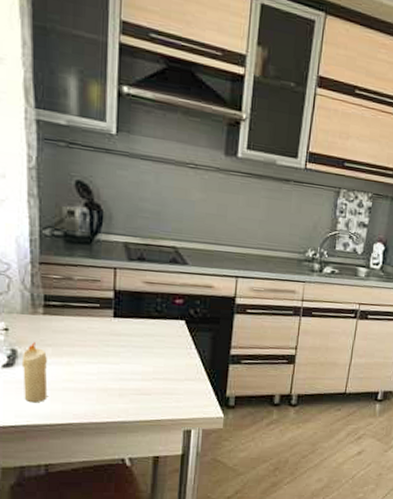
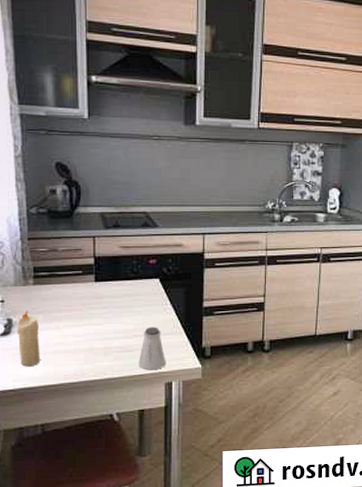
saltshaker: none [156,371,187,417] -> present [138,327,166,371]

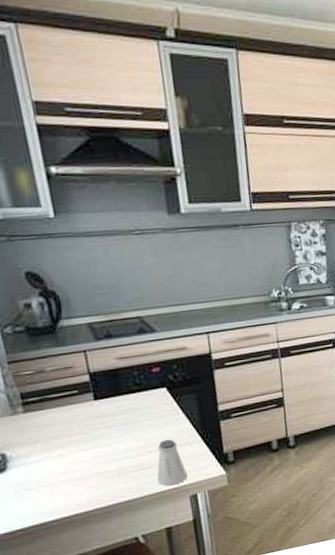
candle: present [17,310,41,367] -> none [12,441,47,503]

